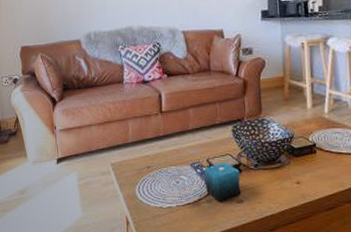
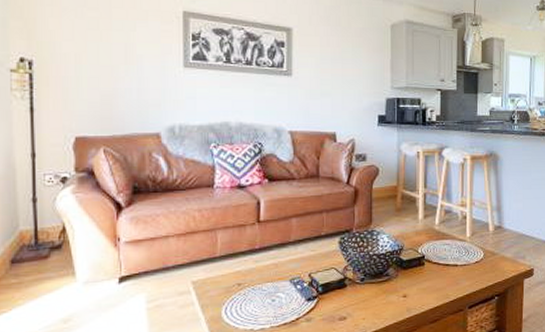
candle: present [204,162,242,202] -> none [304,277,345,320]

